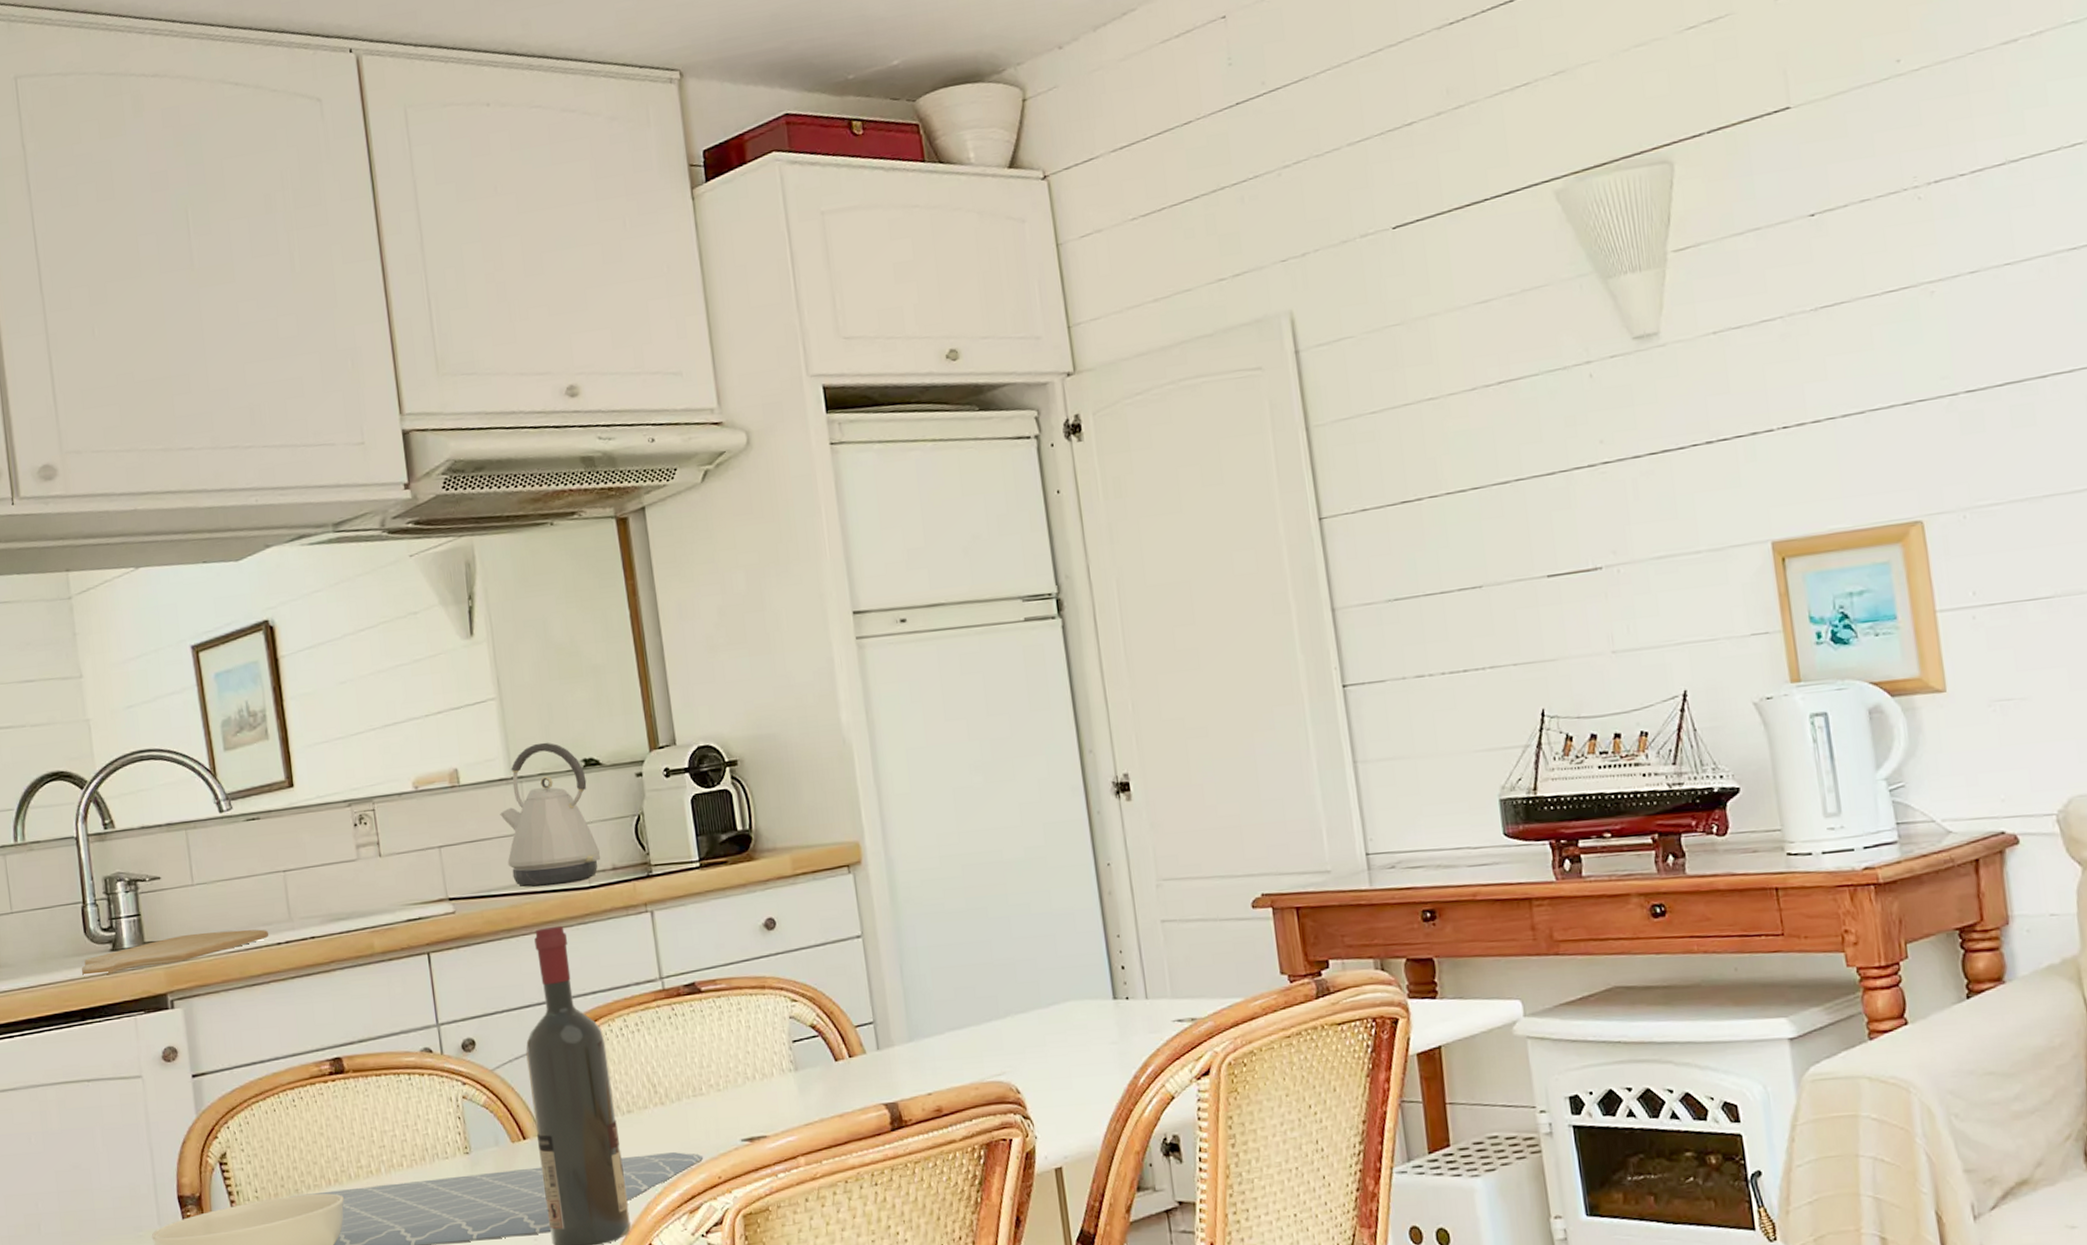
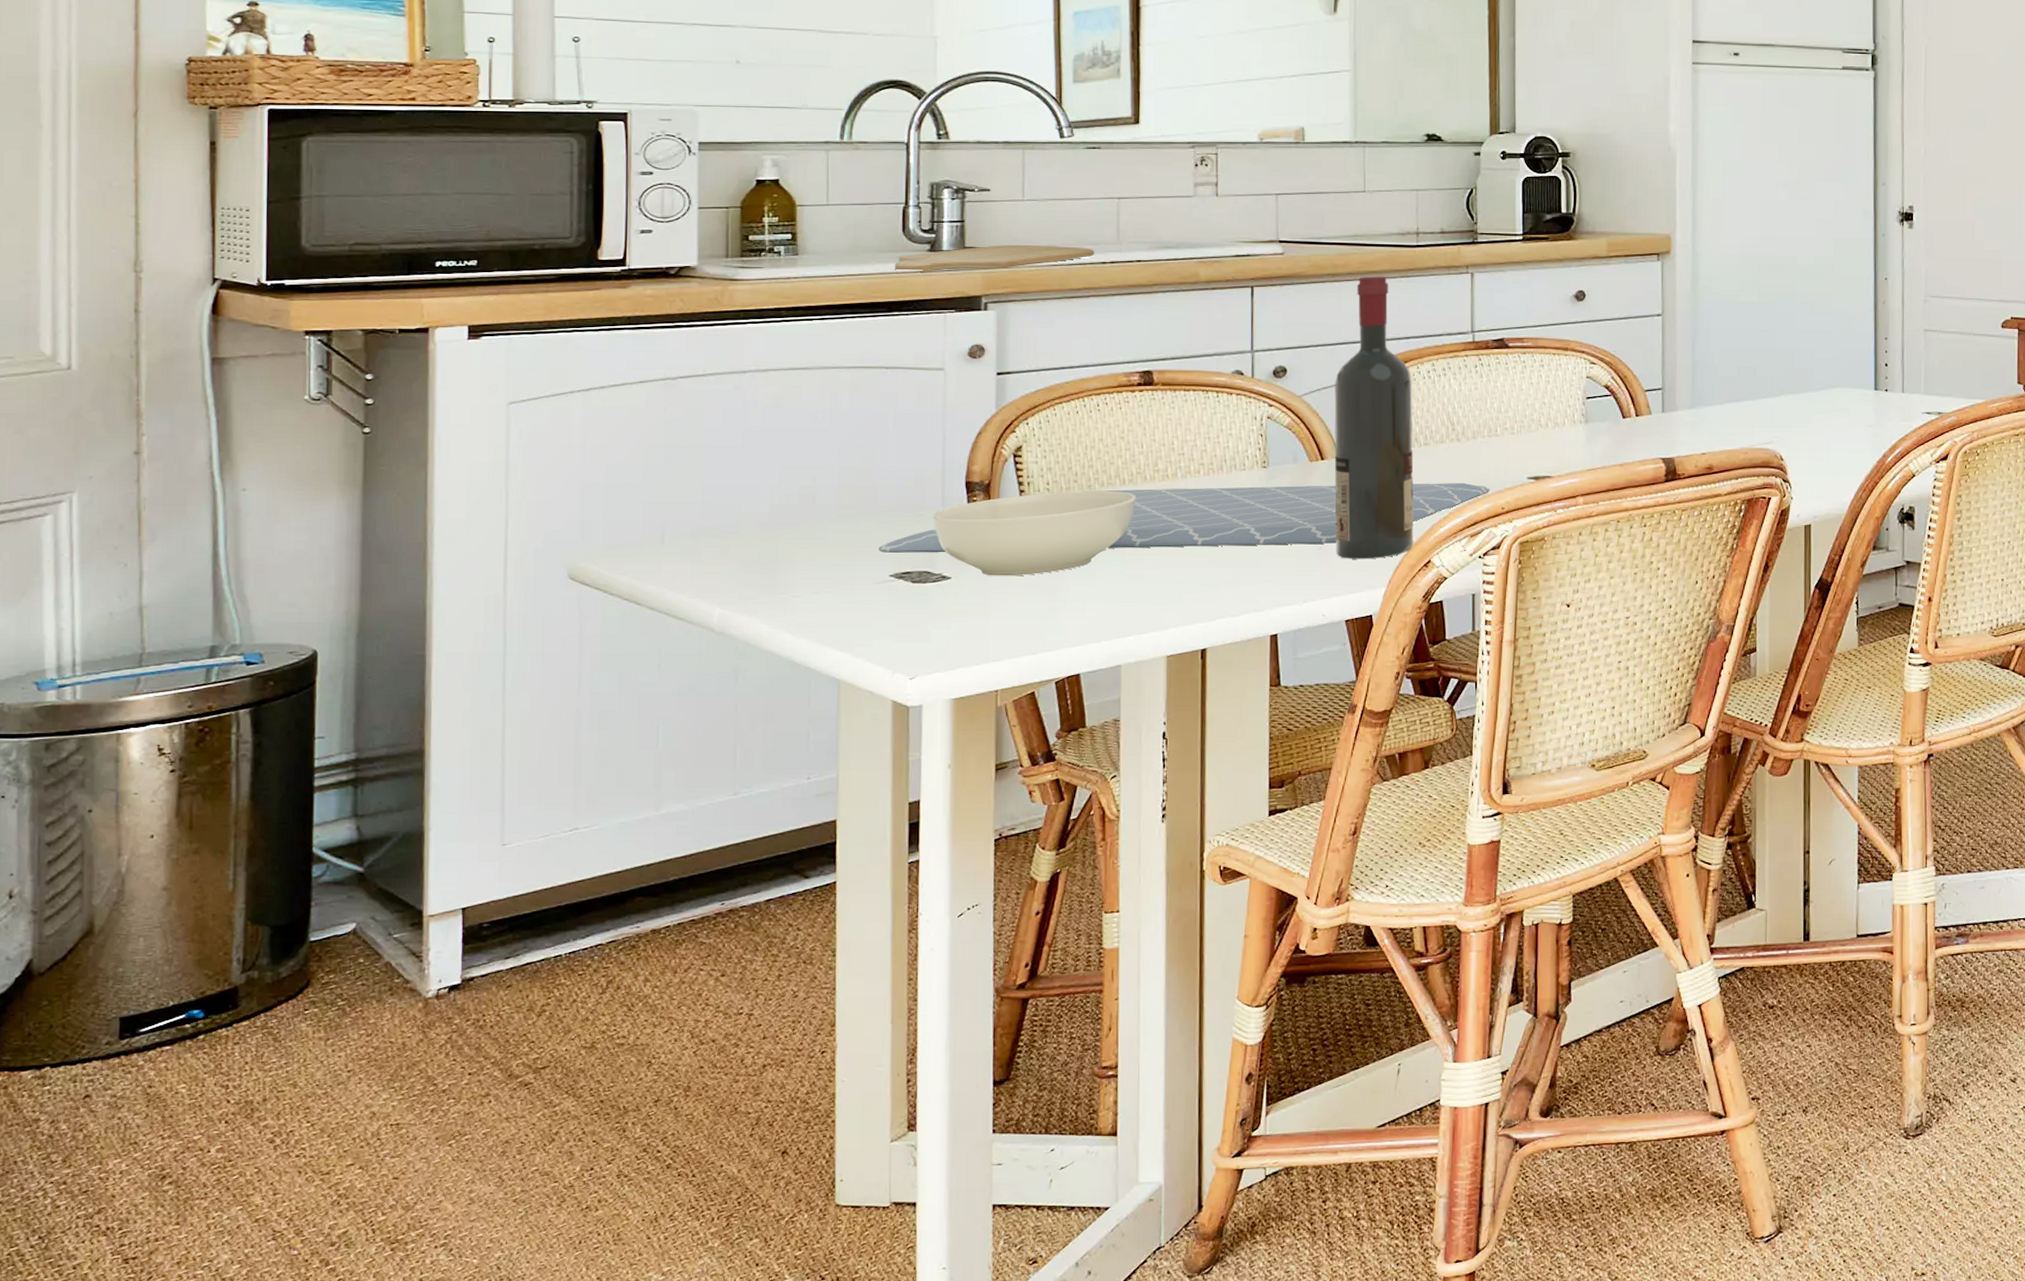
kettle: present [500,742,601,888] -> none [1340,115,1431,241]

